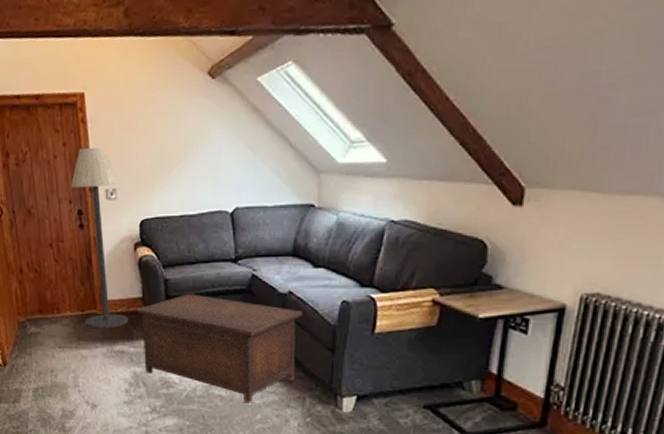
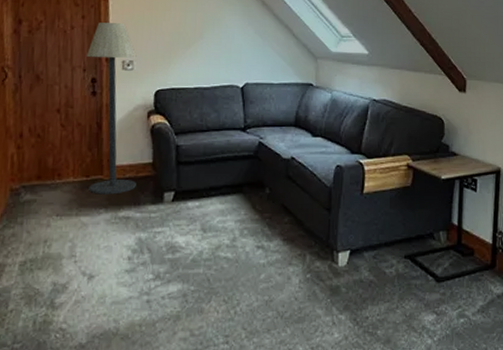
cabinet: present [136,294,302,404] -> none [145,159,303,264]

